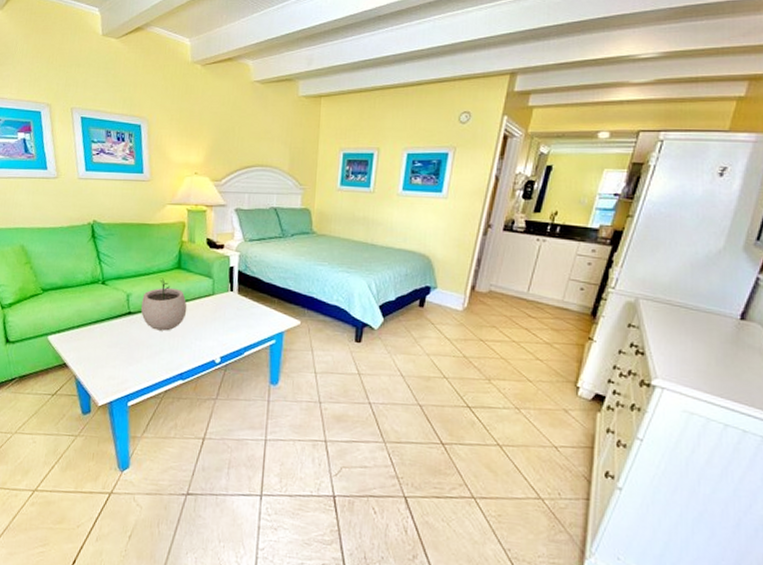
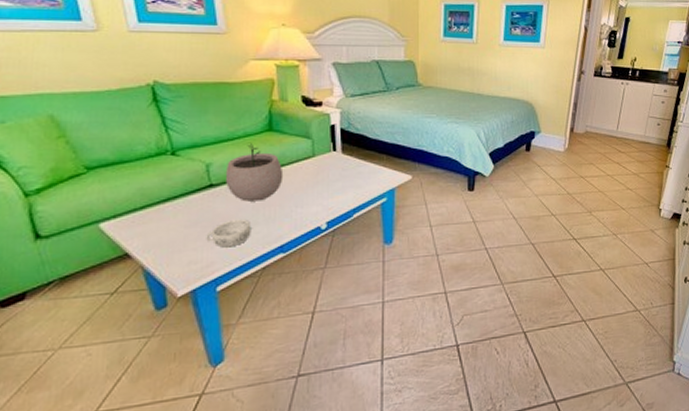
decorative bowl: none [122,344,159,369] -> present [206,219,252,248]

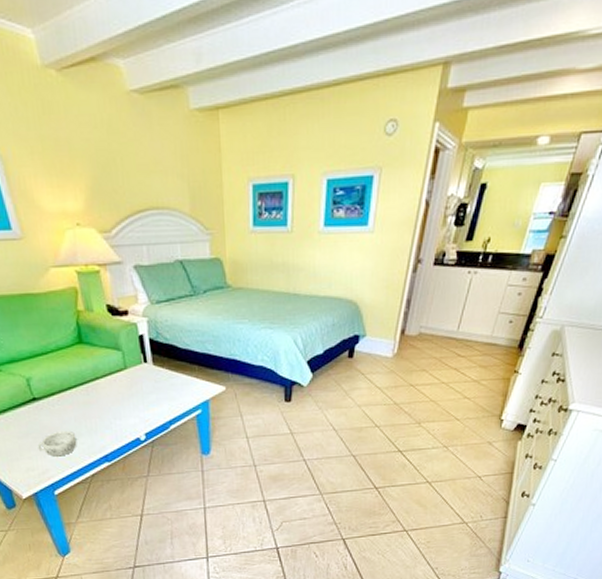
plant pot: present [226,143,284,202] -> none [45,357,100,414]

